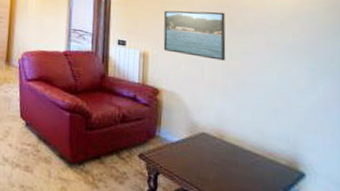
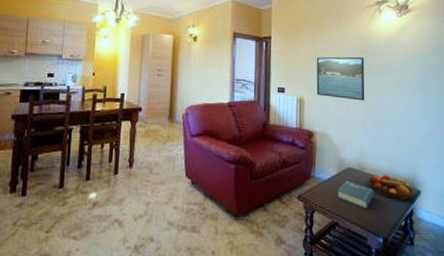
book: none [187,145,238,182] -> present [337,179,375,208]
fruit bowl: none [227,146,296,182] -> present [367,174,415,200]

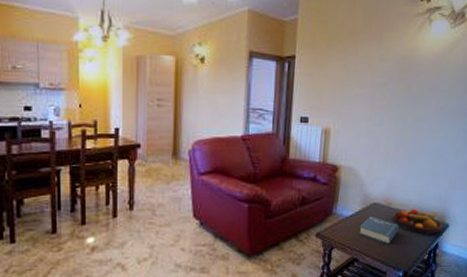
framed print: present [316,56,365,101] -> none [345,78,405,130]

